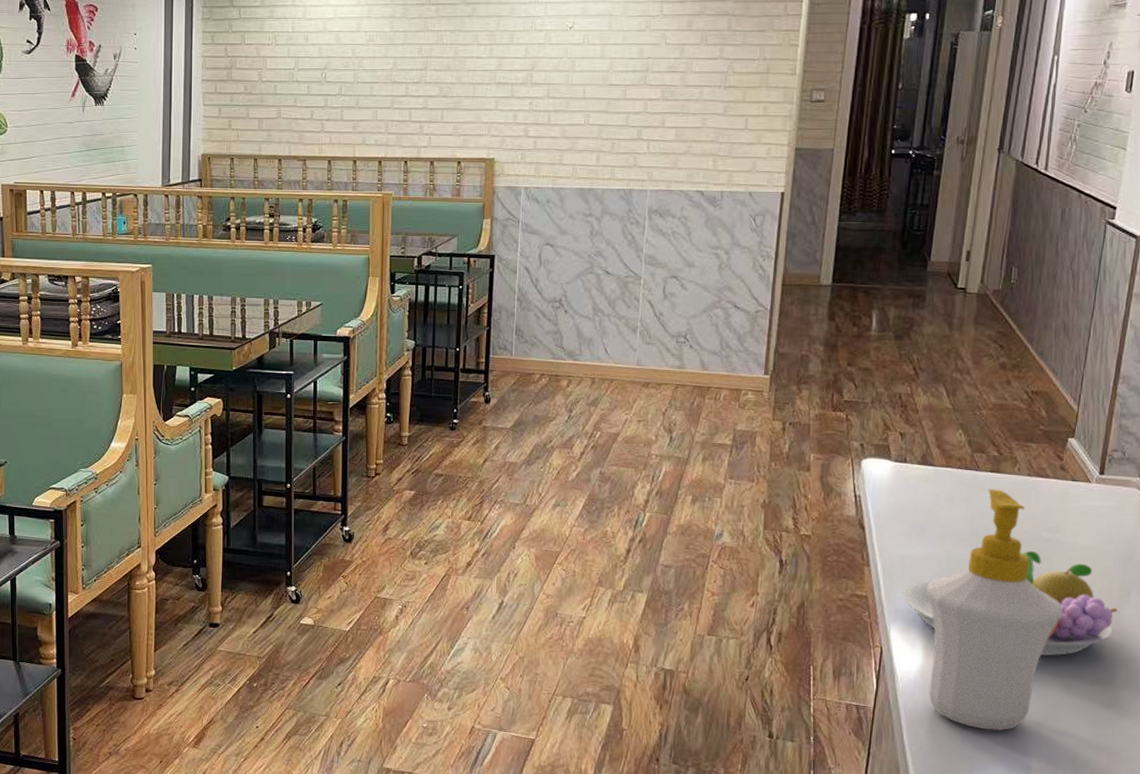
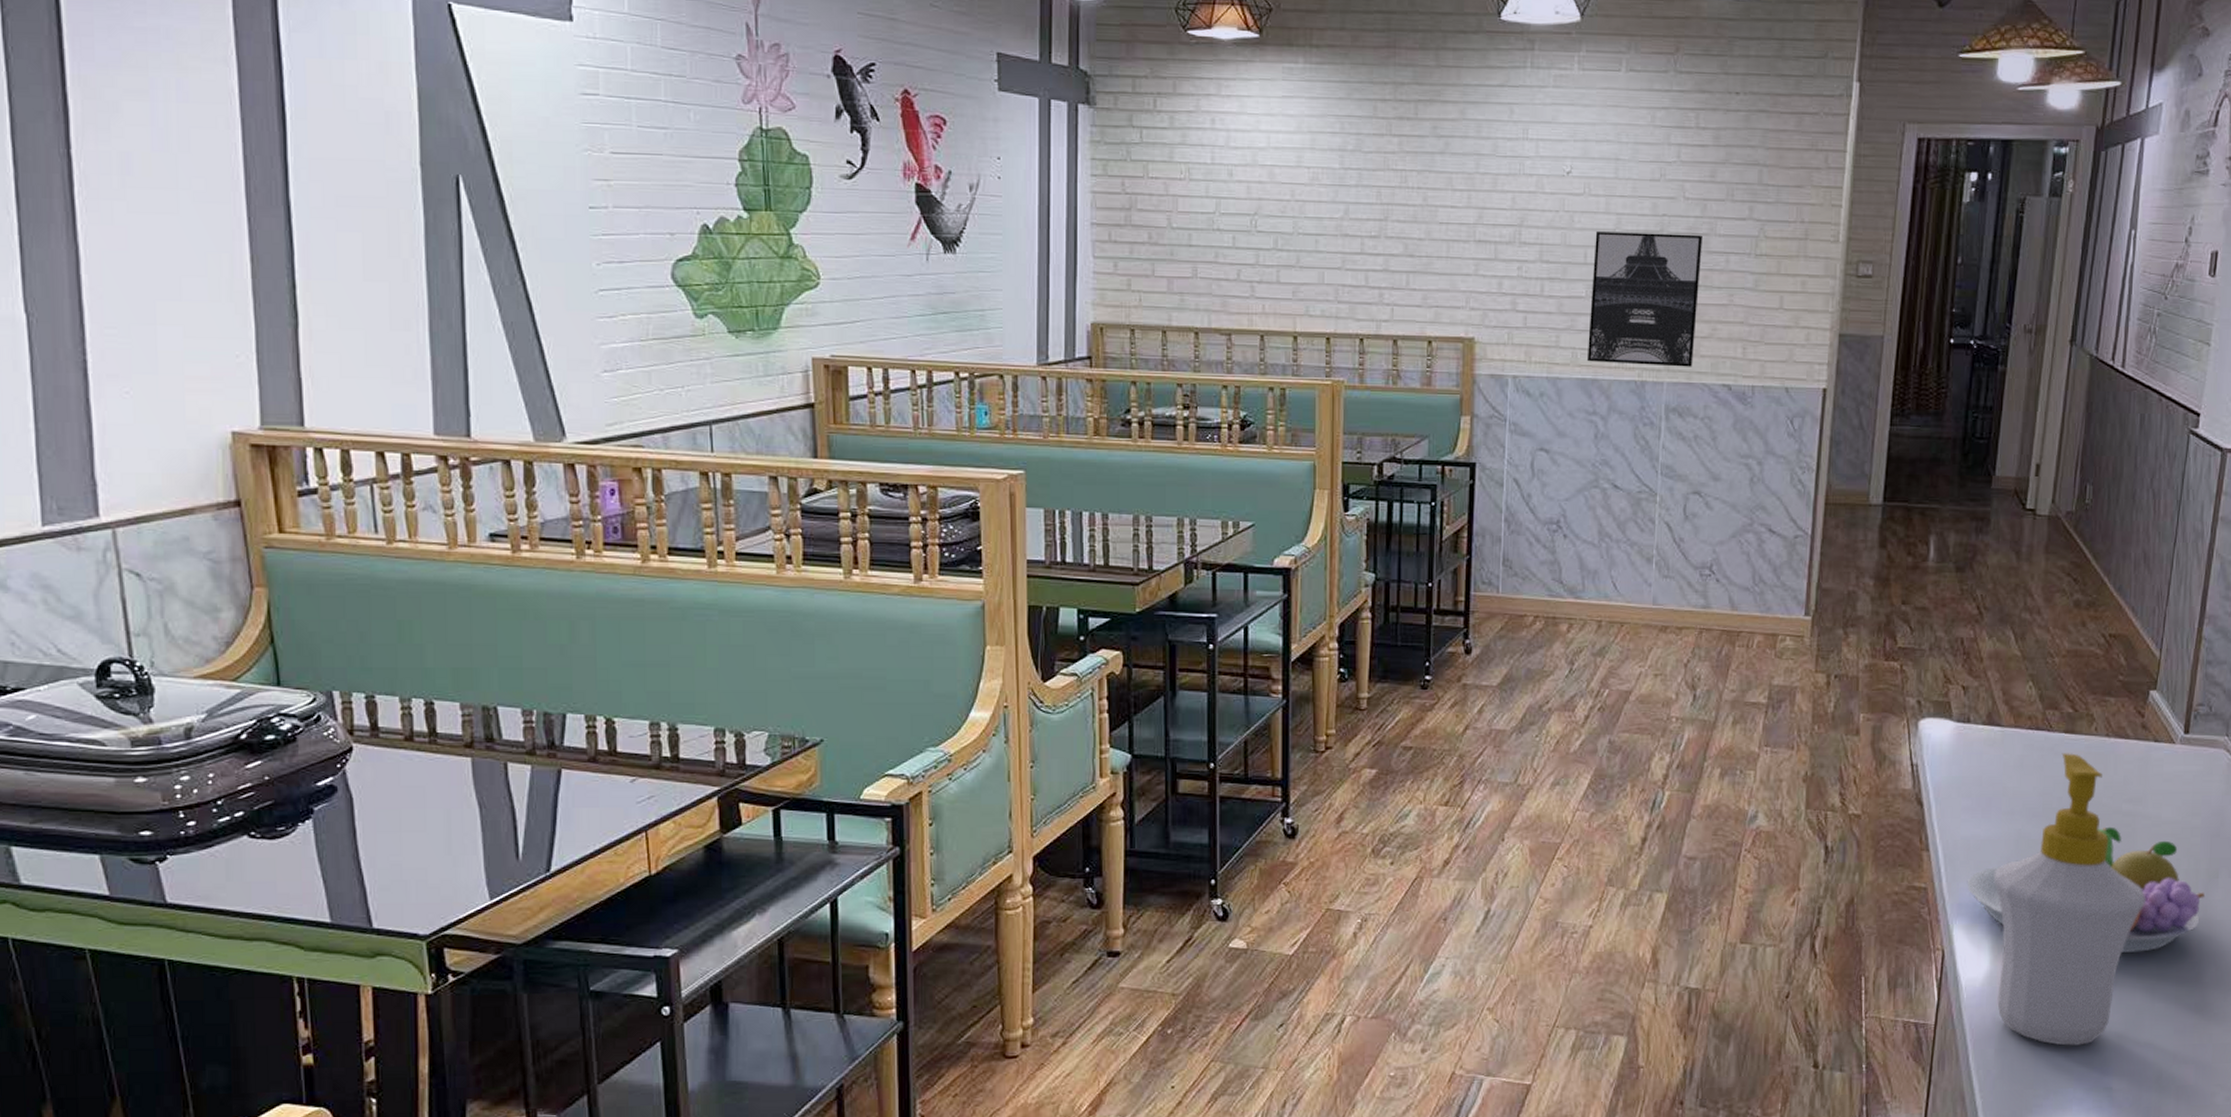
wall art: none [584,72,681,178] -> present [1586,231,1703,367]

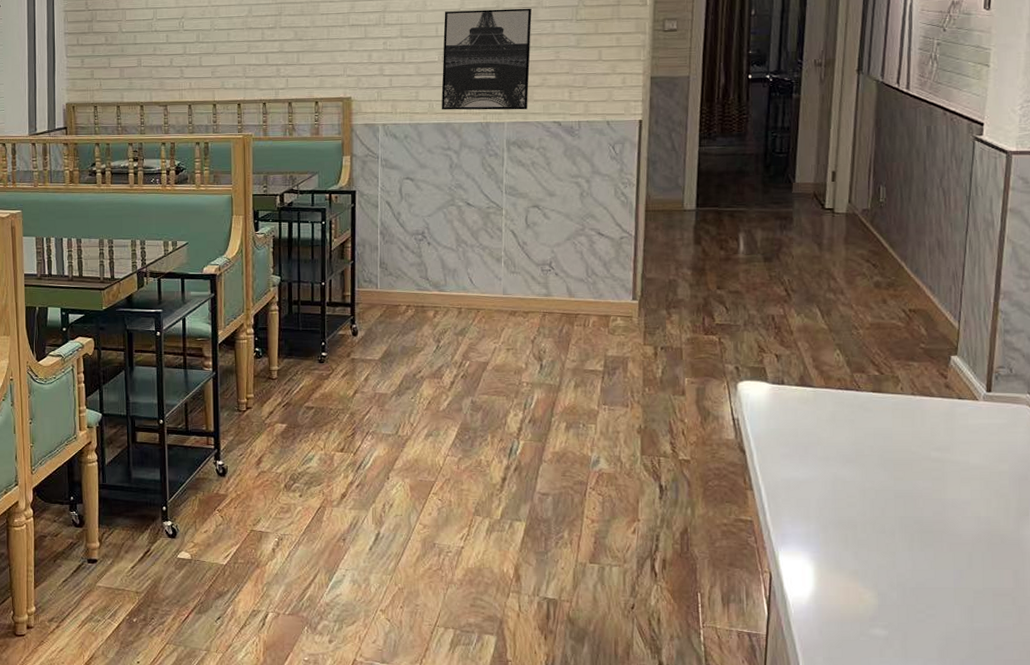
fruit bowl: present [1967,826,2205,953] -> none [789,471,1016,578]
soap bottle: present [1993,753,2145,1046] -> none [813,409,958,657]

